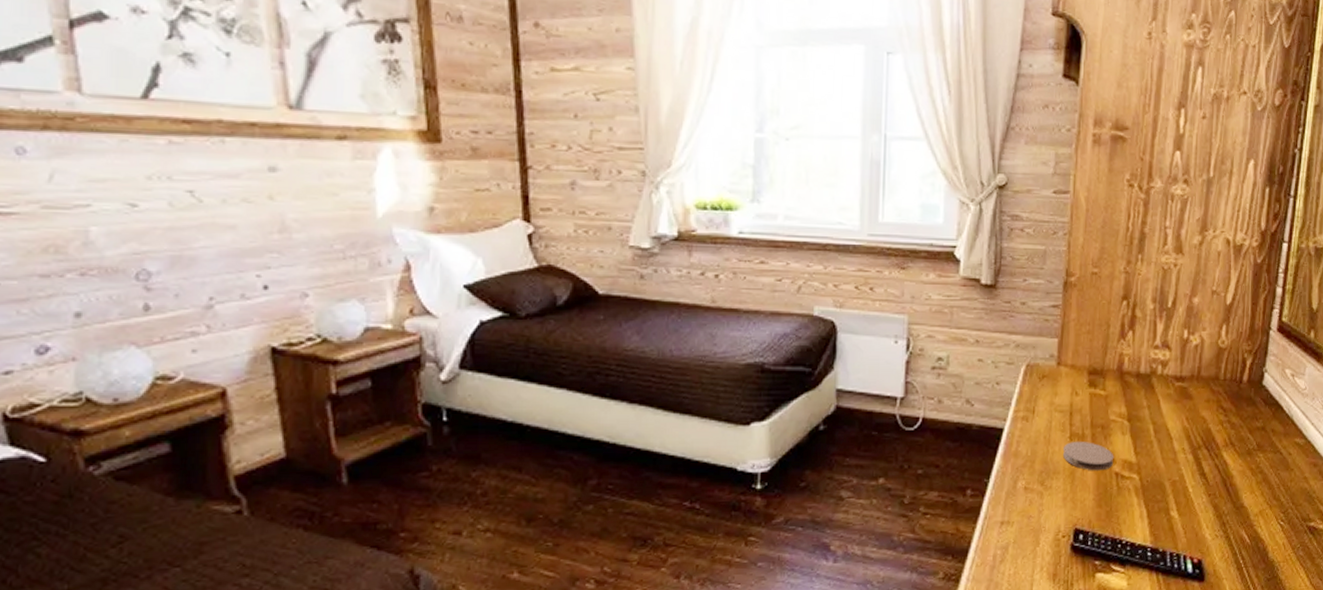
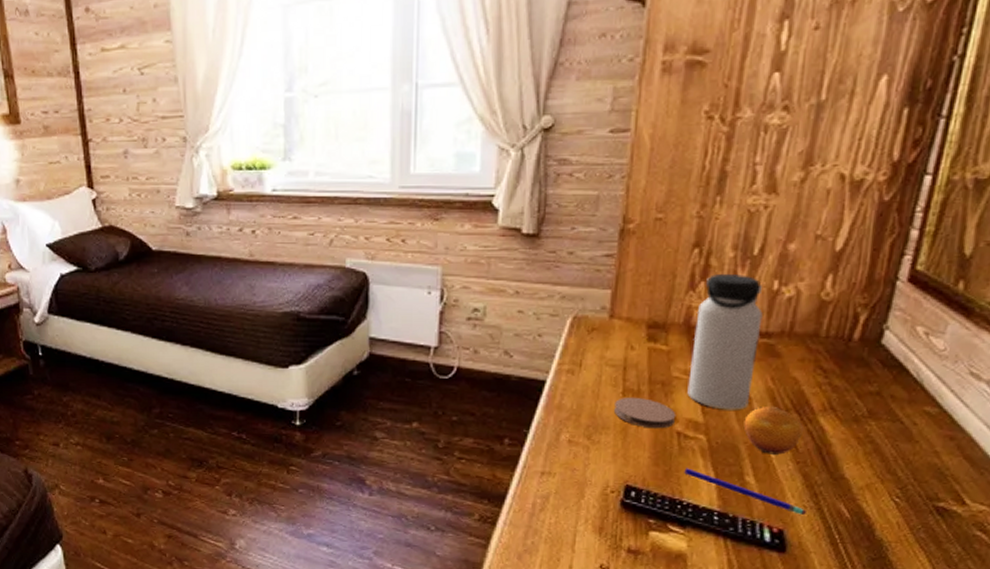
water bottle: none [1122,323,1177,450] -> present [687,273,763,410]
pen: none [1122,507,1218,545] -> present [684,468,806,516]
fruit: none [1167,443,1212,489] -> present [743,406,803,455]

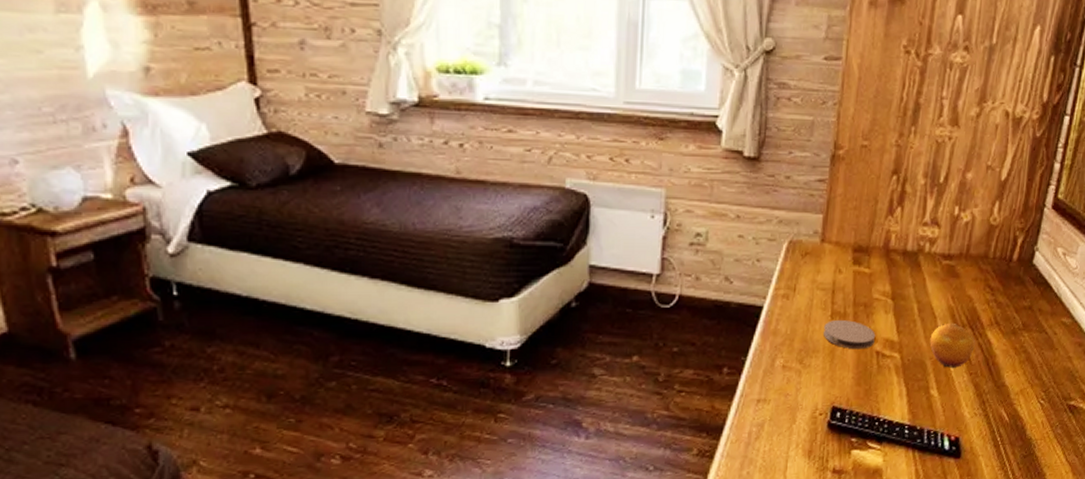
pen: present [684,468,806,516] -> none [881,386,976,423]
water bottle: present [687,273,763,410] -> none [885,199,946,328]

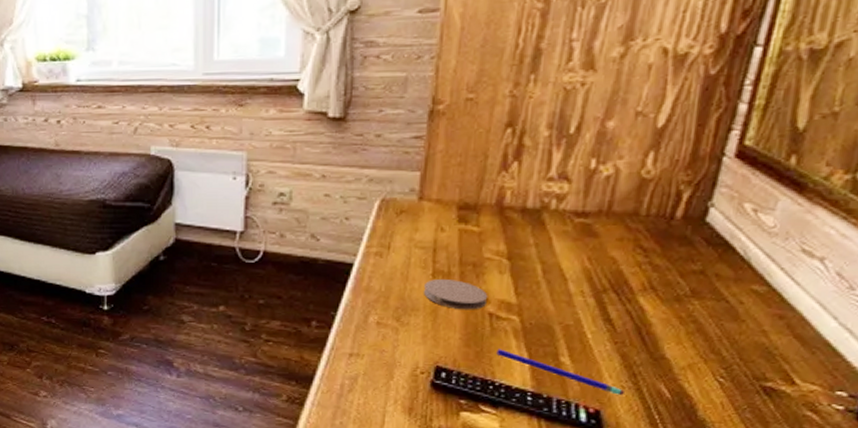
pen: none [881,386,976,423] -> present [496,349,624,396]
fruit: present [930,322,975,368] -> none [558,286,621,335]

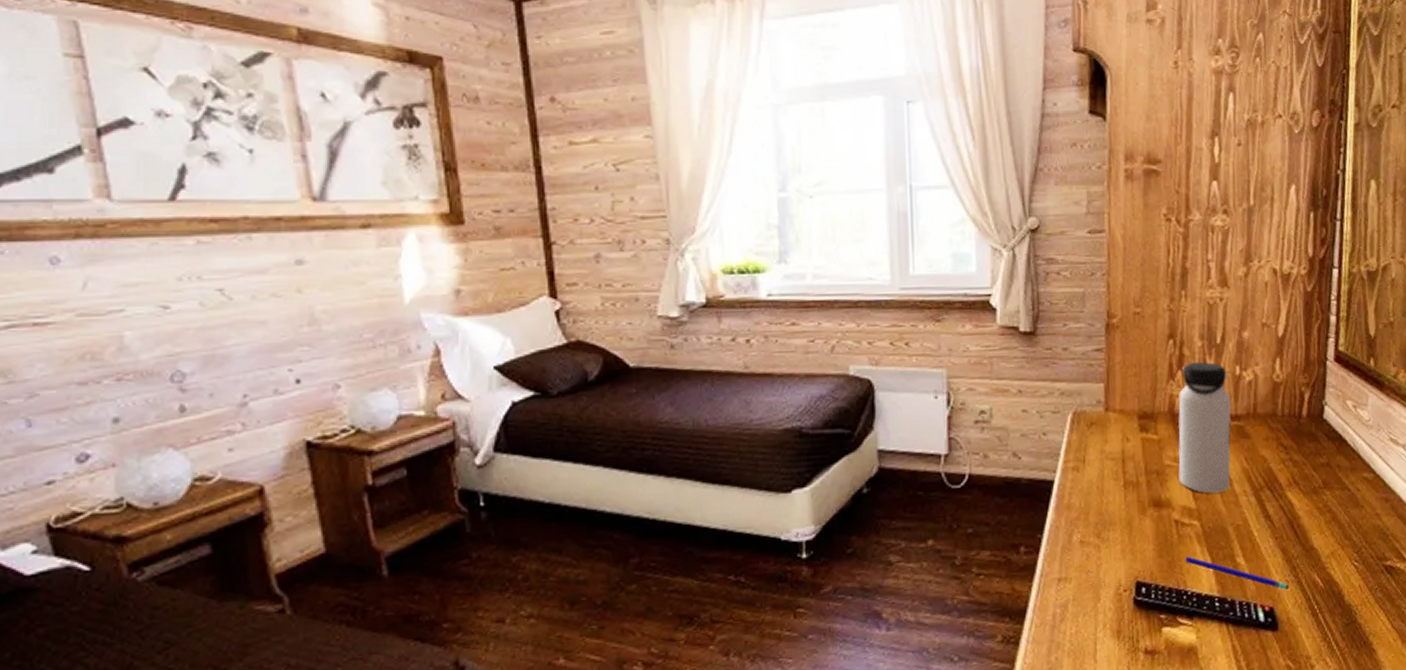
coaster: present [423,279,488,310] -> none [1117,489,1172,520]
water bottle: none [499,152,579,291] -> present [1178,361,1231,494]

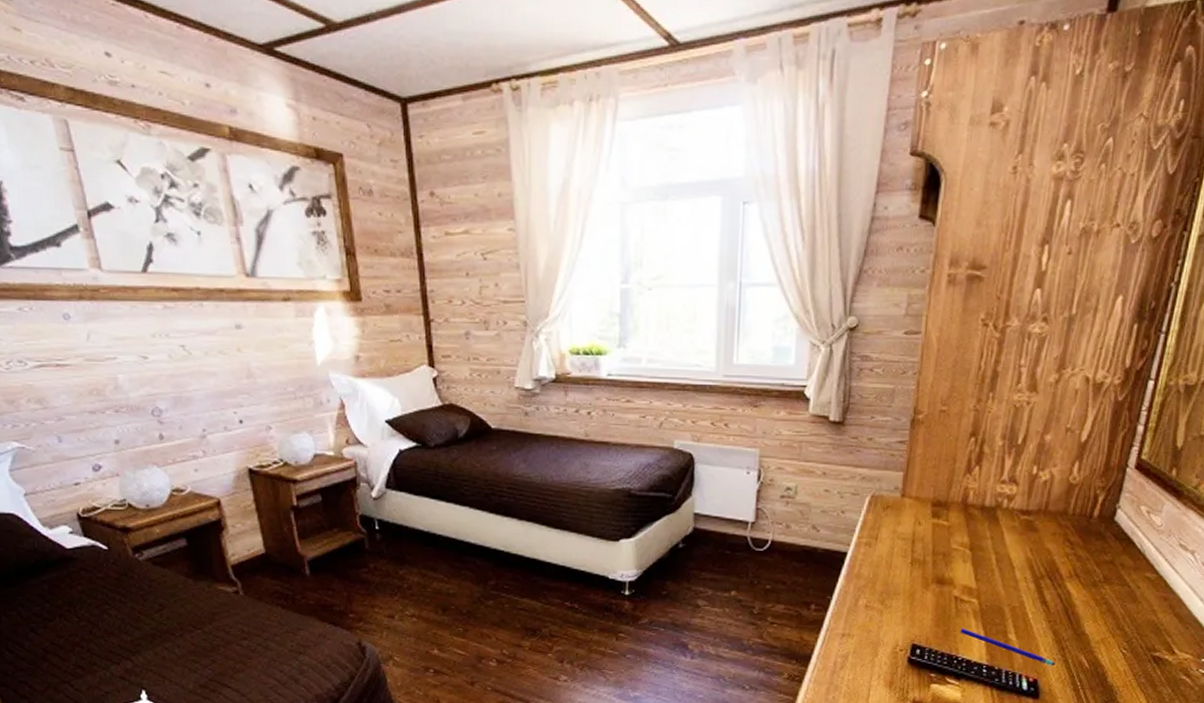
water bottle: present [1178,361,1231,494] -> none [963,459,1024,577]

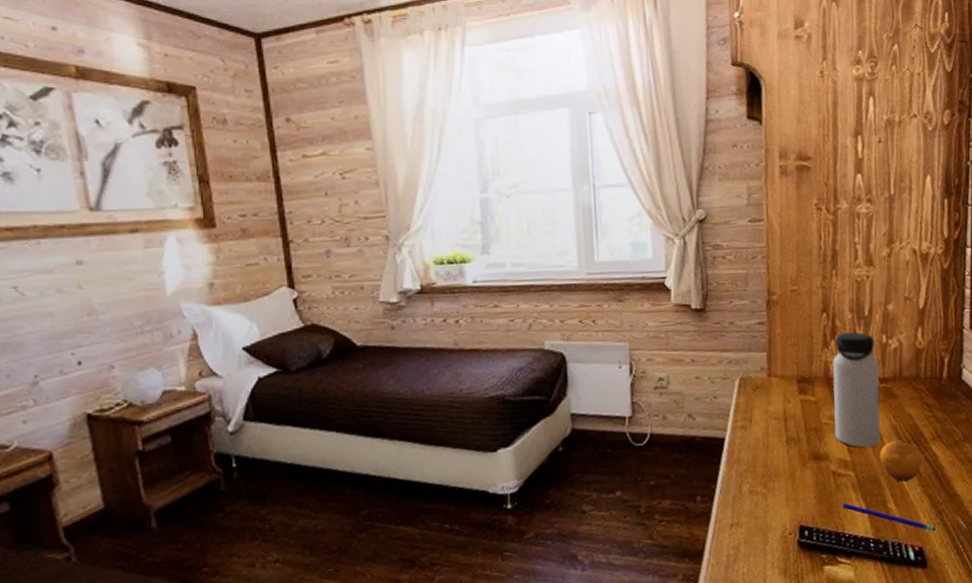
water bottle: none [963,459,1024,577] -> present [832,331,881,448]
fruit: none [1008,573,1054,615] -> present [879,439,922,482]

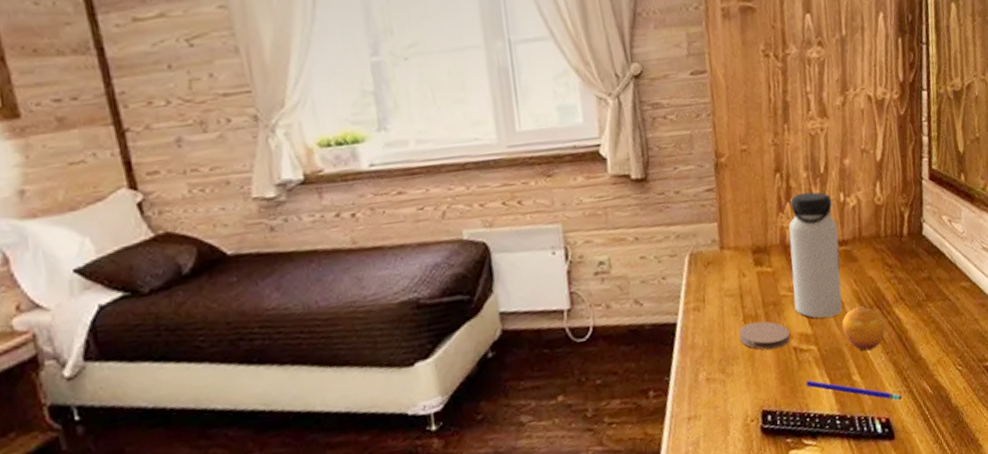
coaster: none [781,444,830,471] -> present [739,321,790,350]

